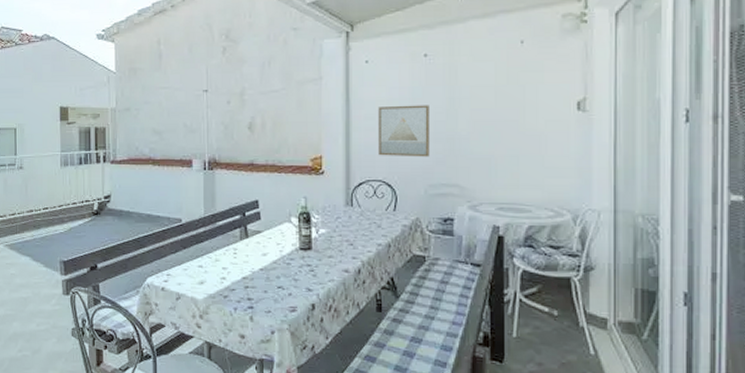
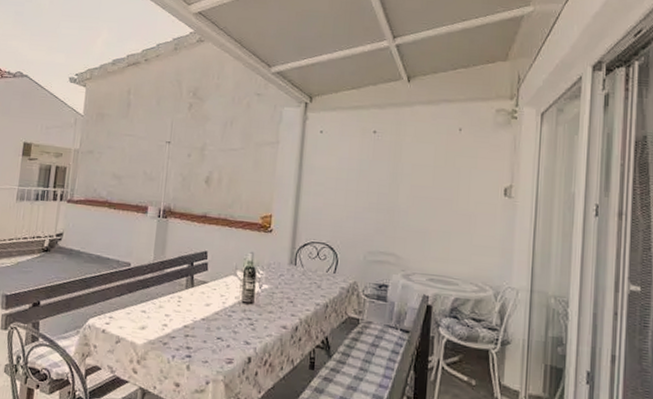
wall art: present [378,105,430,157] -> none [324,174,375,226]

